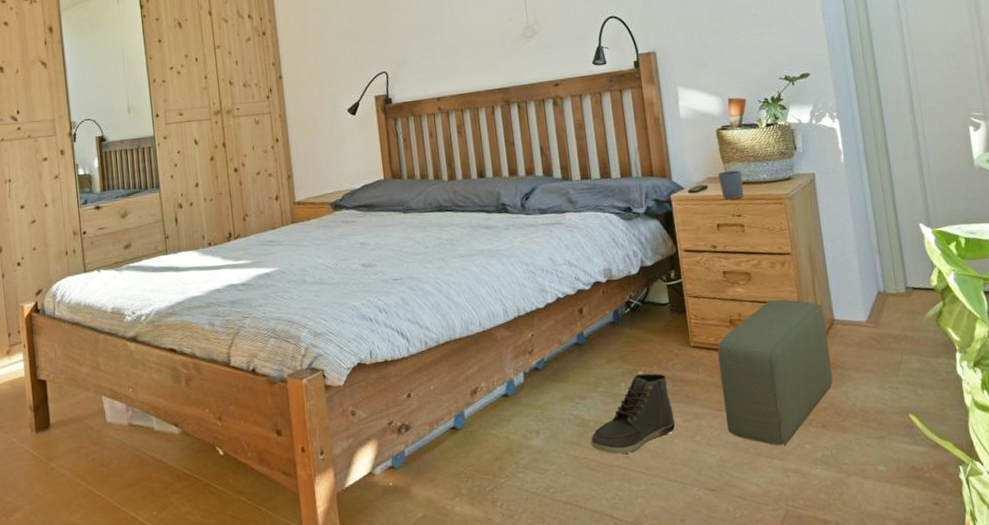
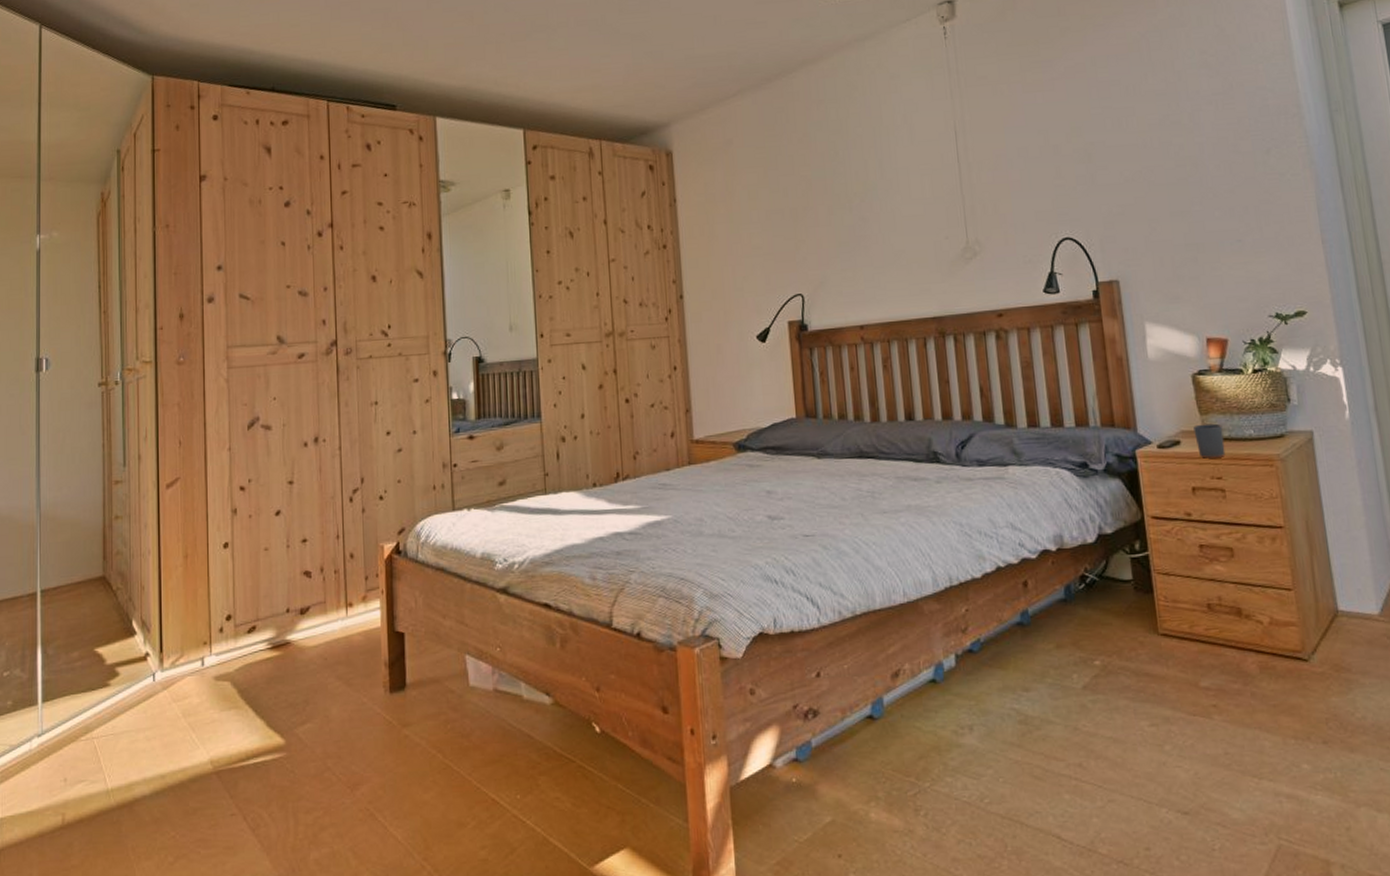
sneaker: present [591,373,675,455] -> none [1035,664,1139,761]
pouf: present [717,299,833,446] -> none [1192,582,1337,763]

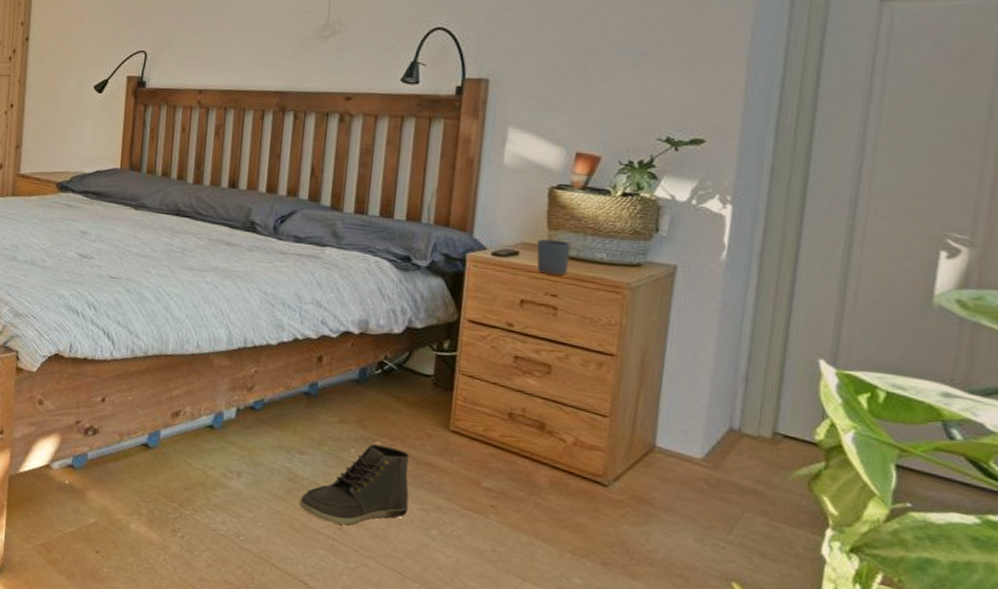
sneaker: none [1035,664,1139,761] -> present [299,444,410,525]

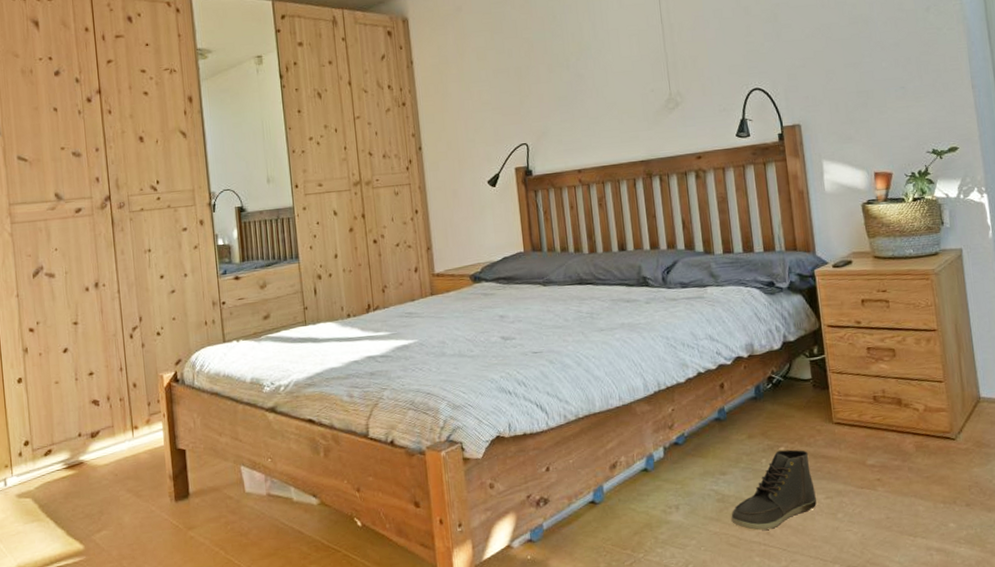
mug: present [536,238,571,276] -> none [863,245,890,275]

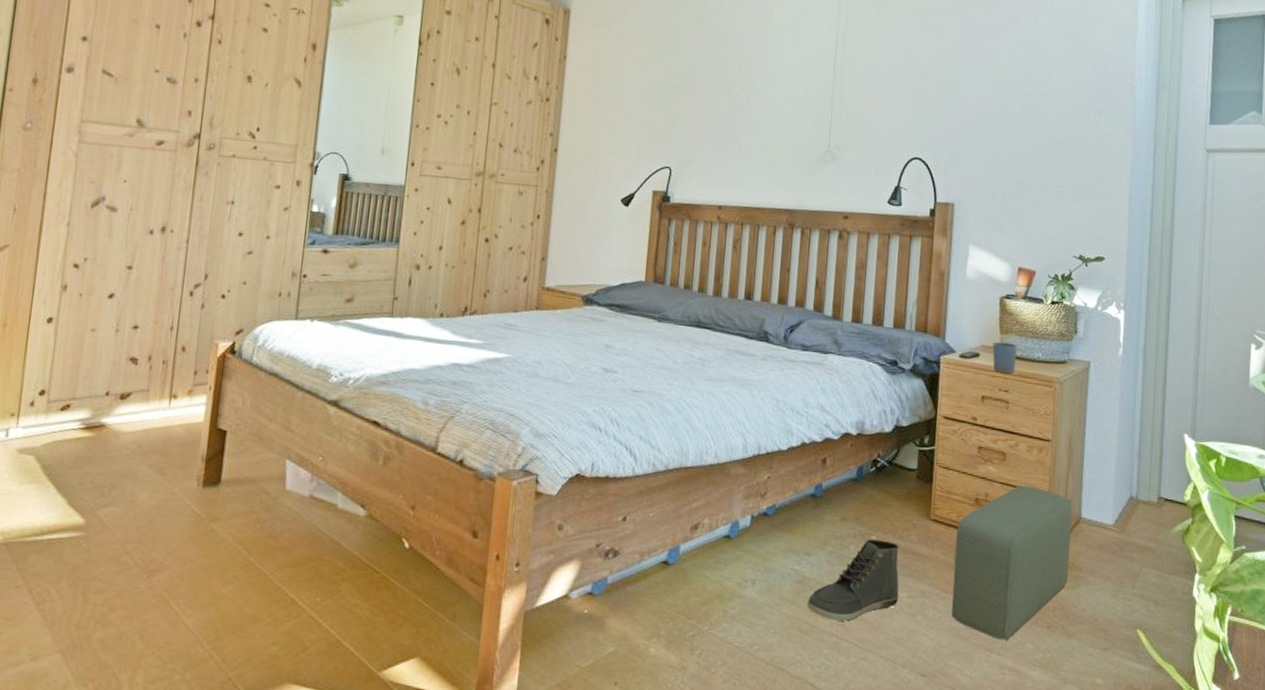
pouf: none [860,376,979,524] -> present [952,485,1073,640]
mug: none [863,245,890,275] -> present [992,341,1017,373]

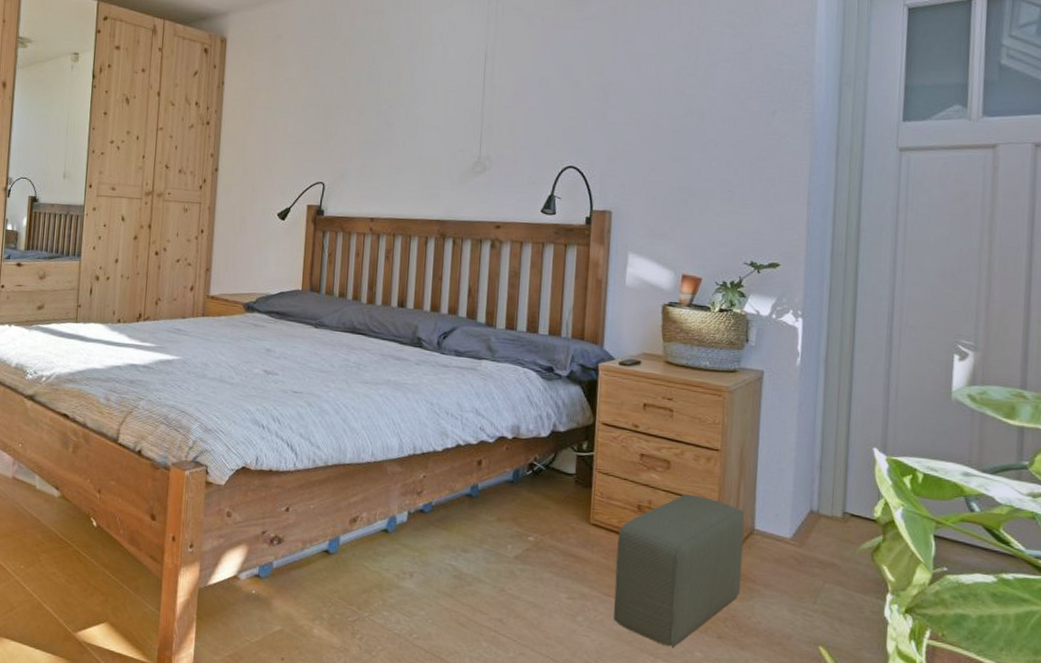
sneaker: present [807,539,900,621] -> none [465,540,558,617]
mug: present [992,341,1017,373] -> none [654,349,682,382]

